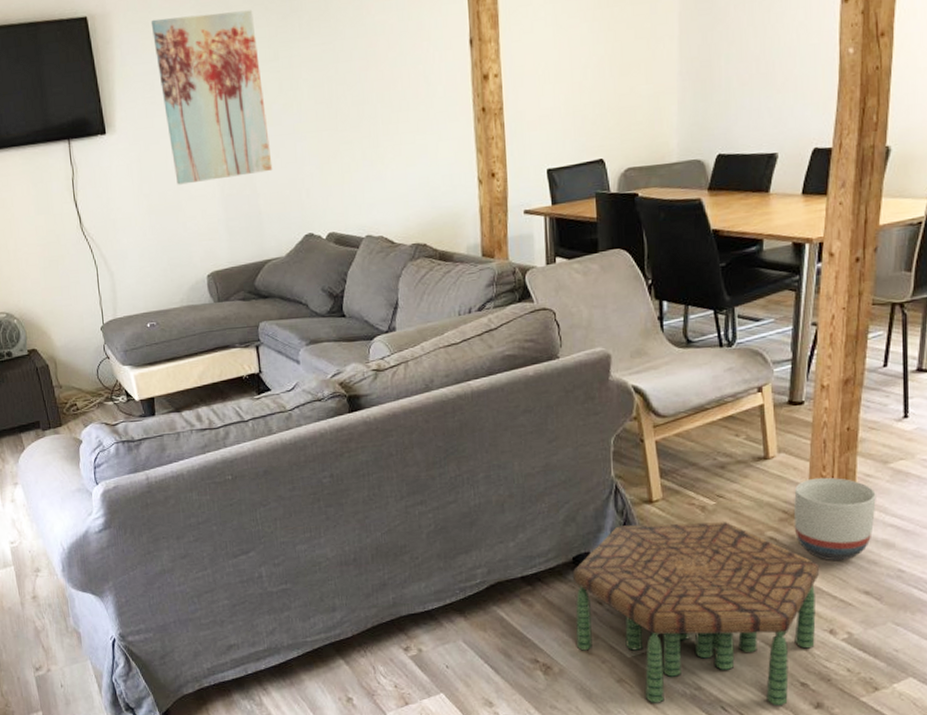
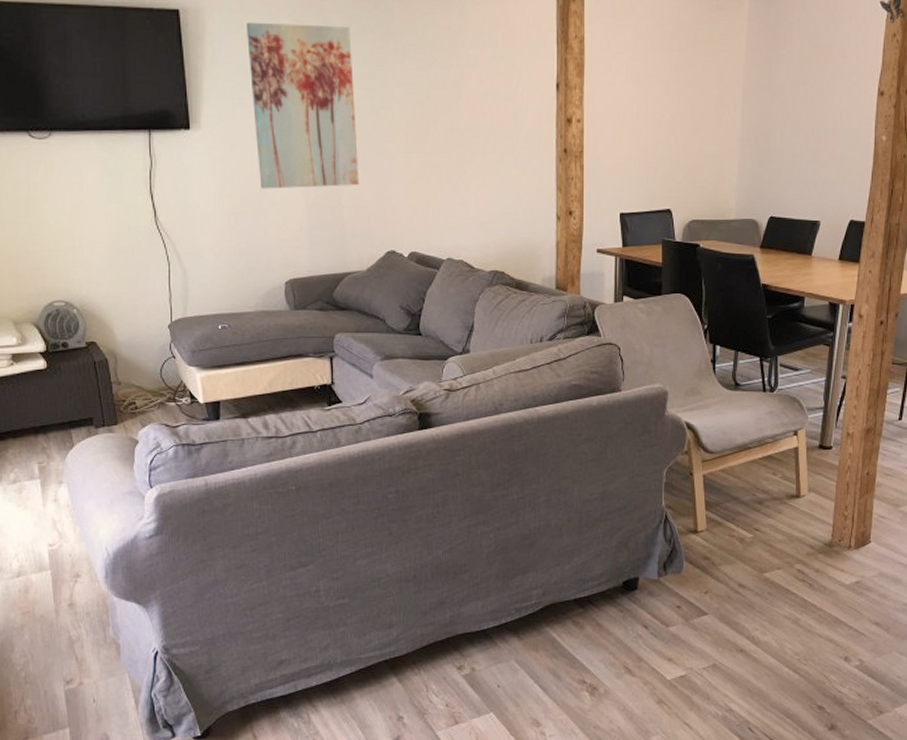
side table: present [572,522,819,706] -> none [621,553,838,728]
planter: present [793,477,876,561] -> none [818,516,888,594]

